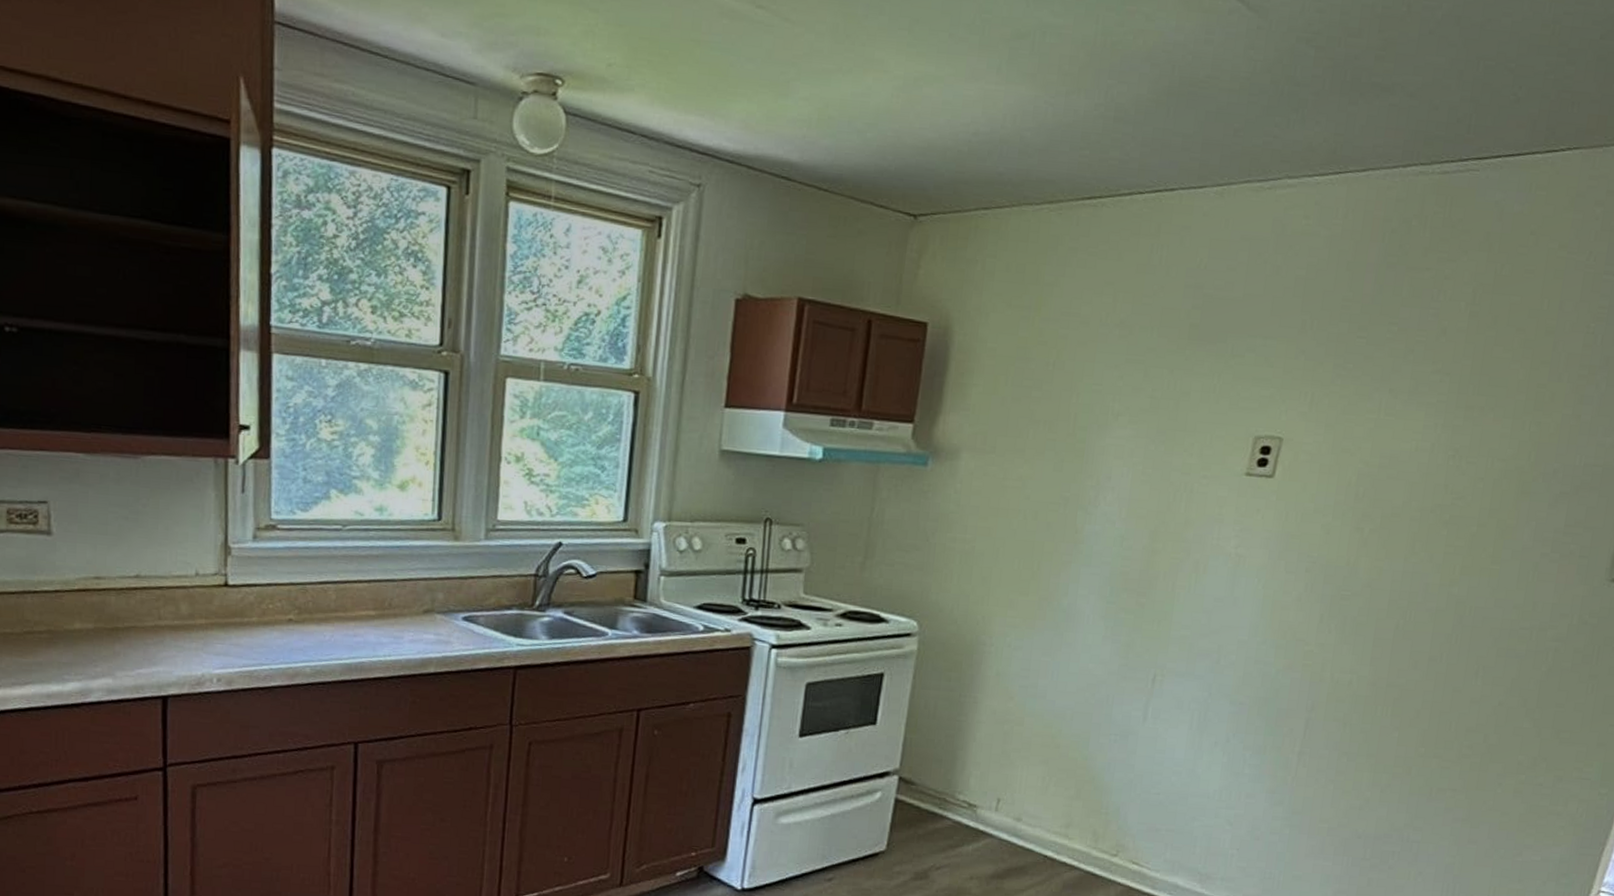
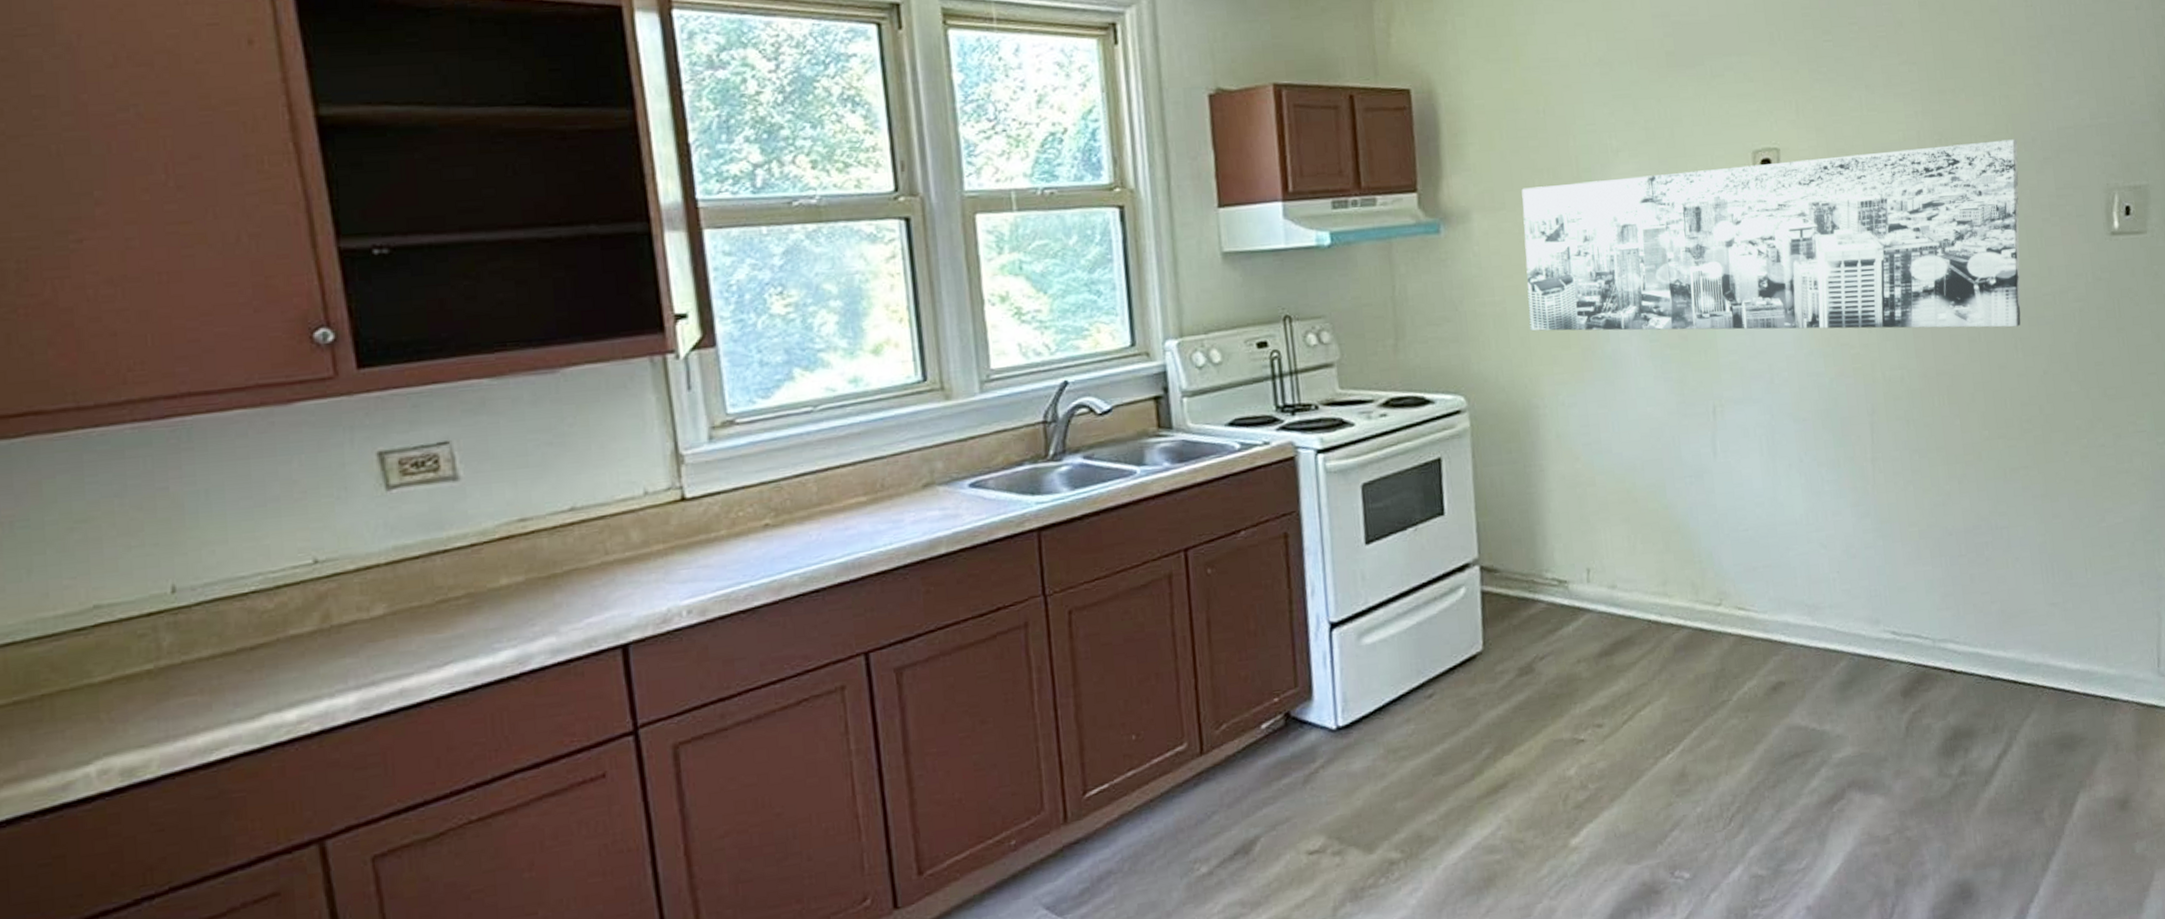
wall art: none [993,436,1538,655] -> present [1521,139,2021,331]

